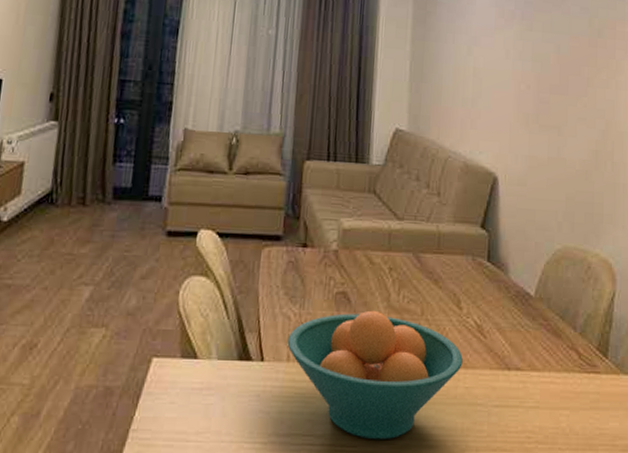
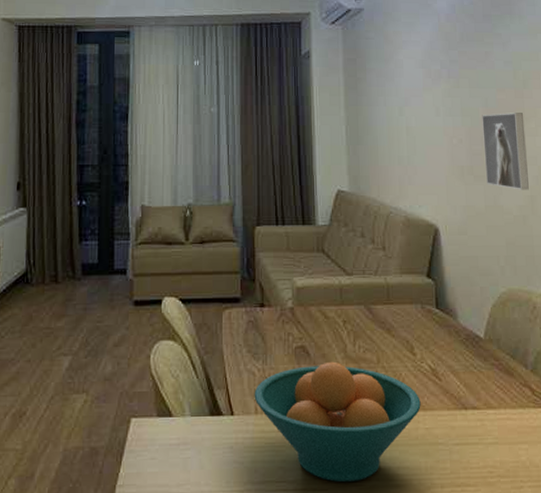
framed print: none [551,61,596,144] -> present [482,113,529,190]

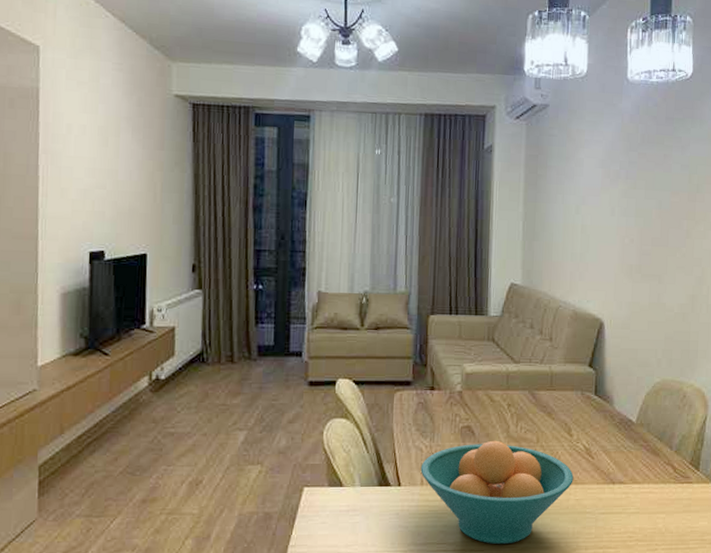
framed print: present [482,113,529,190] -> none [652,215,694,290]

